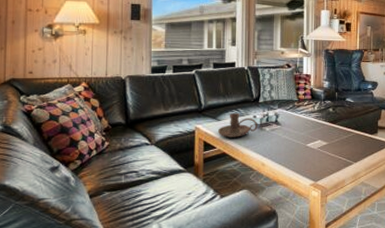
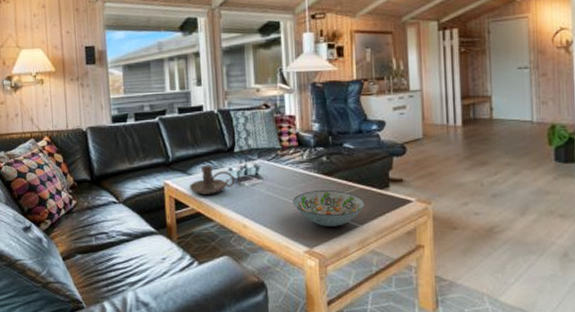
decorative bowl: none [304,135,359,164] -> present [293,190,365,227]

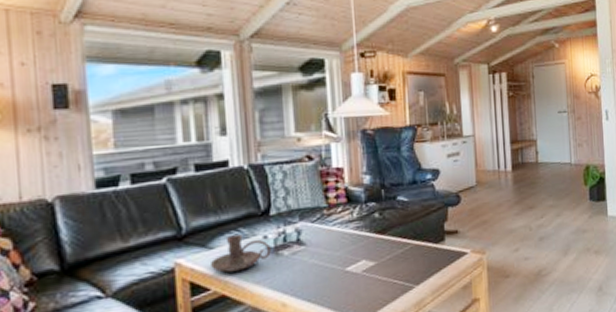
decorative bowl: present [293,190,365,227] -> none [342,249,421,293]

